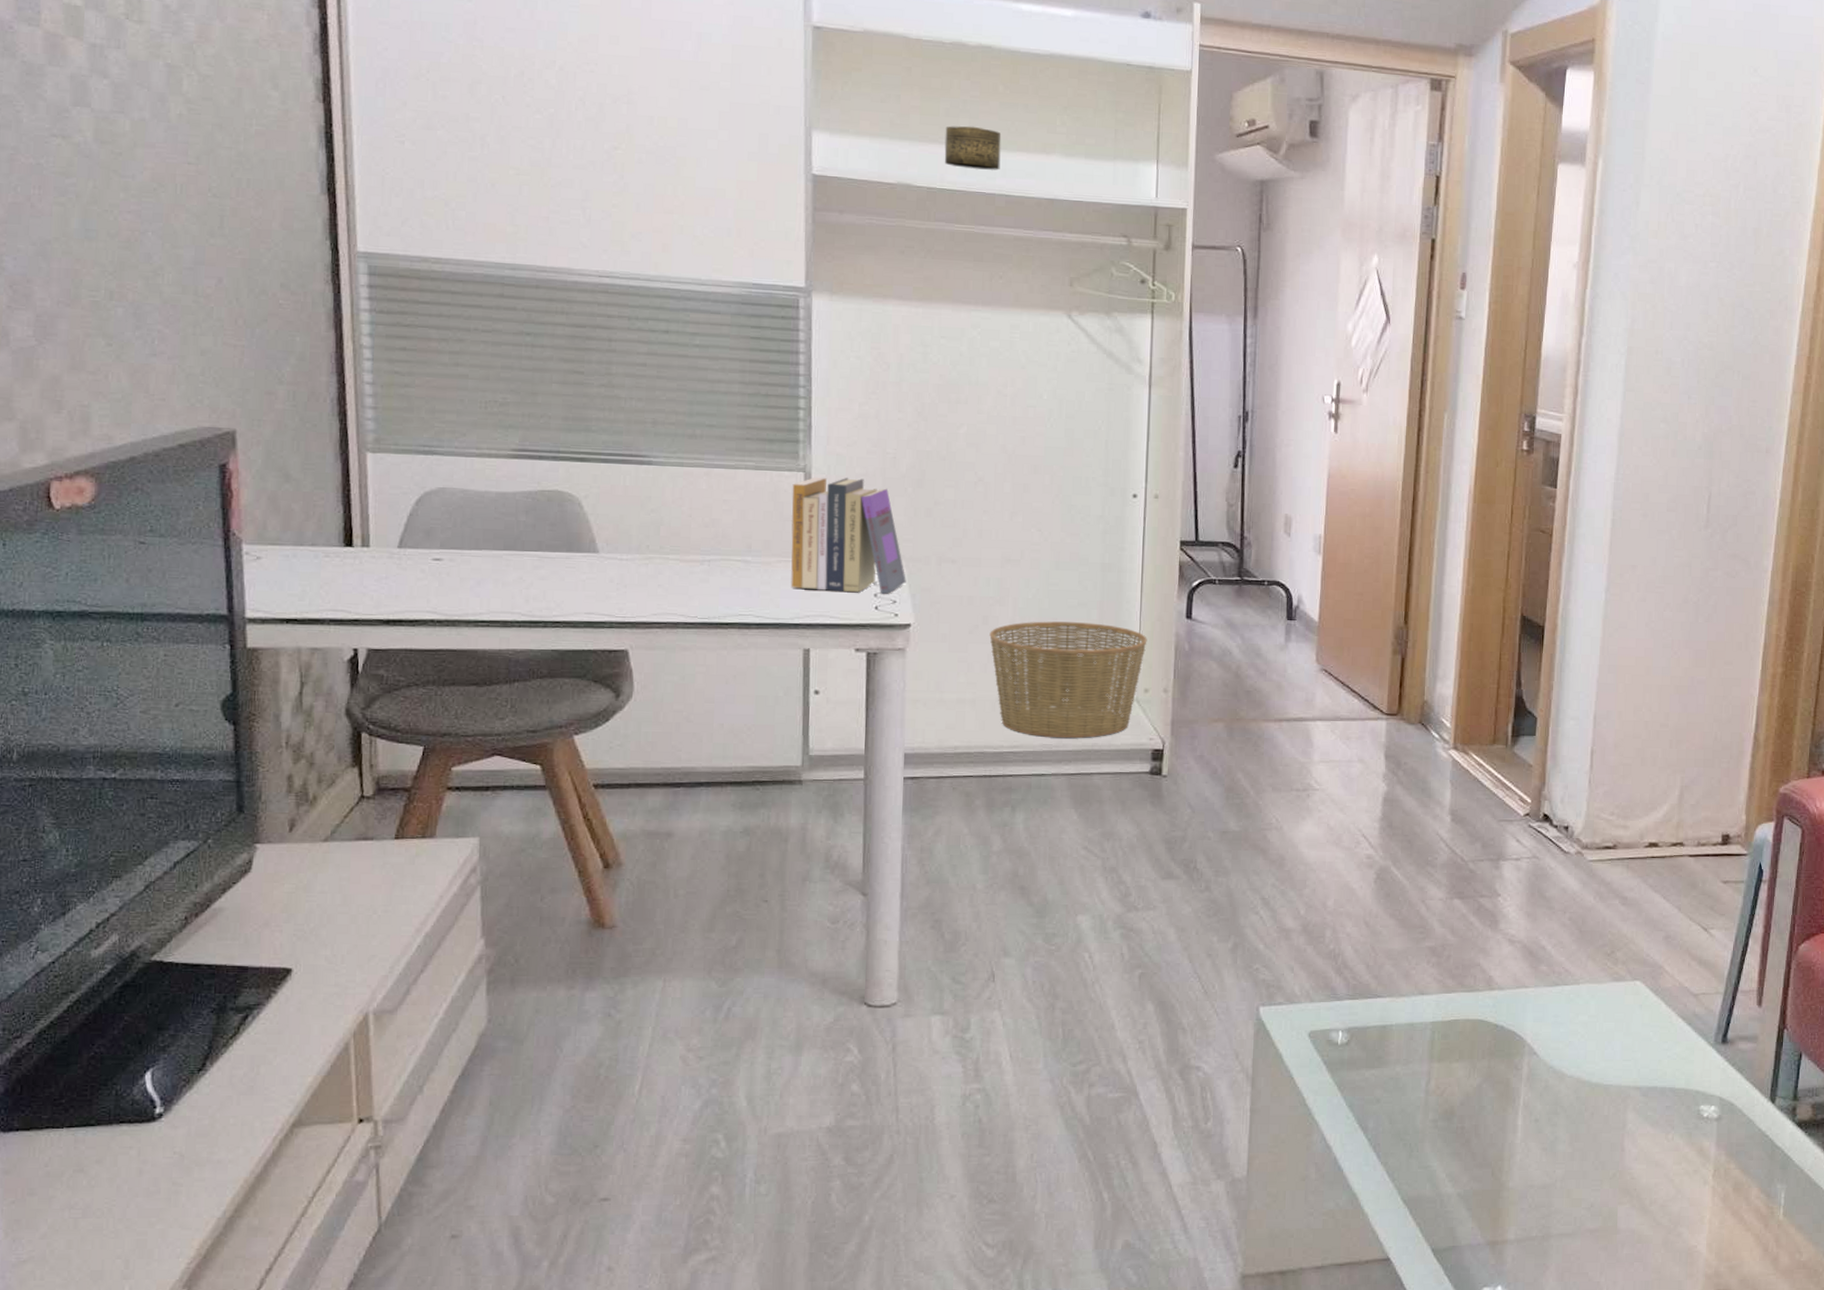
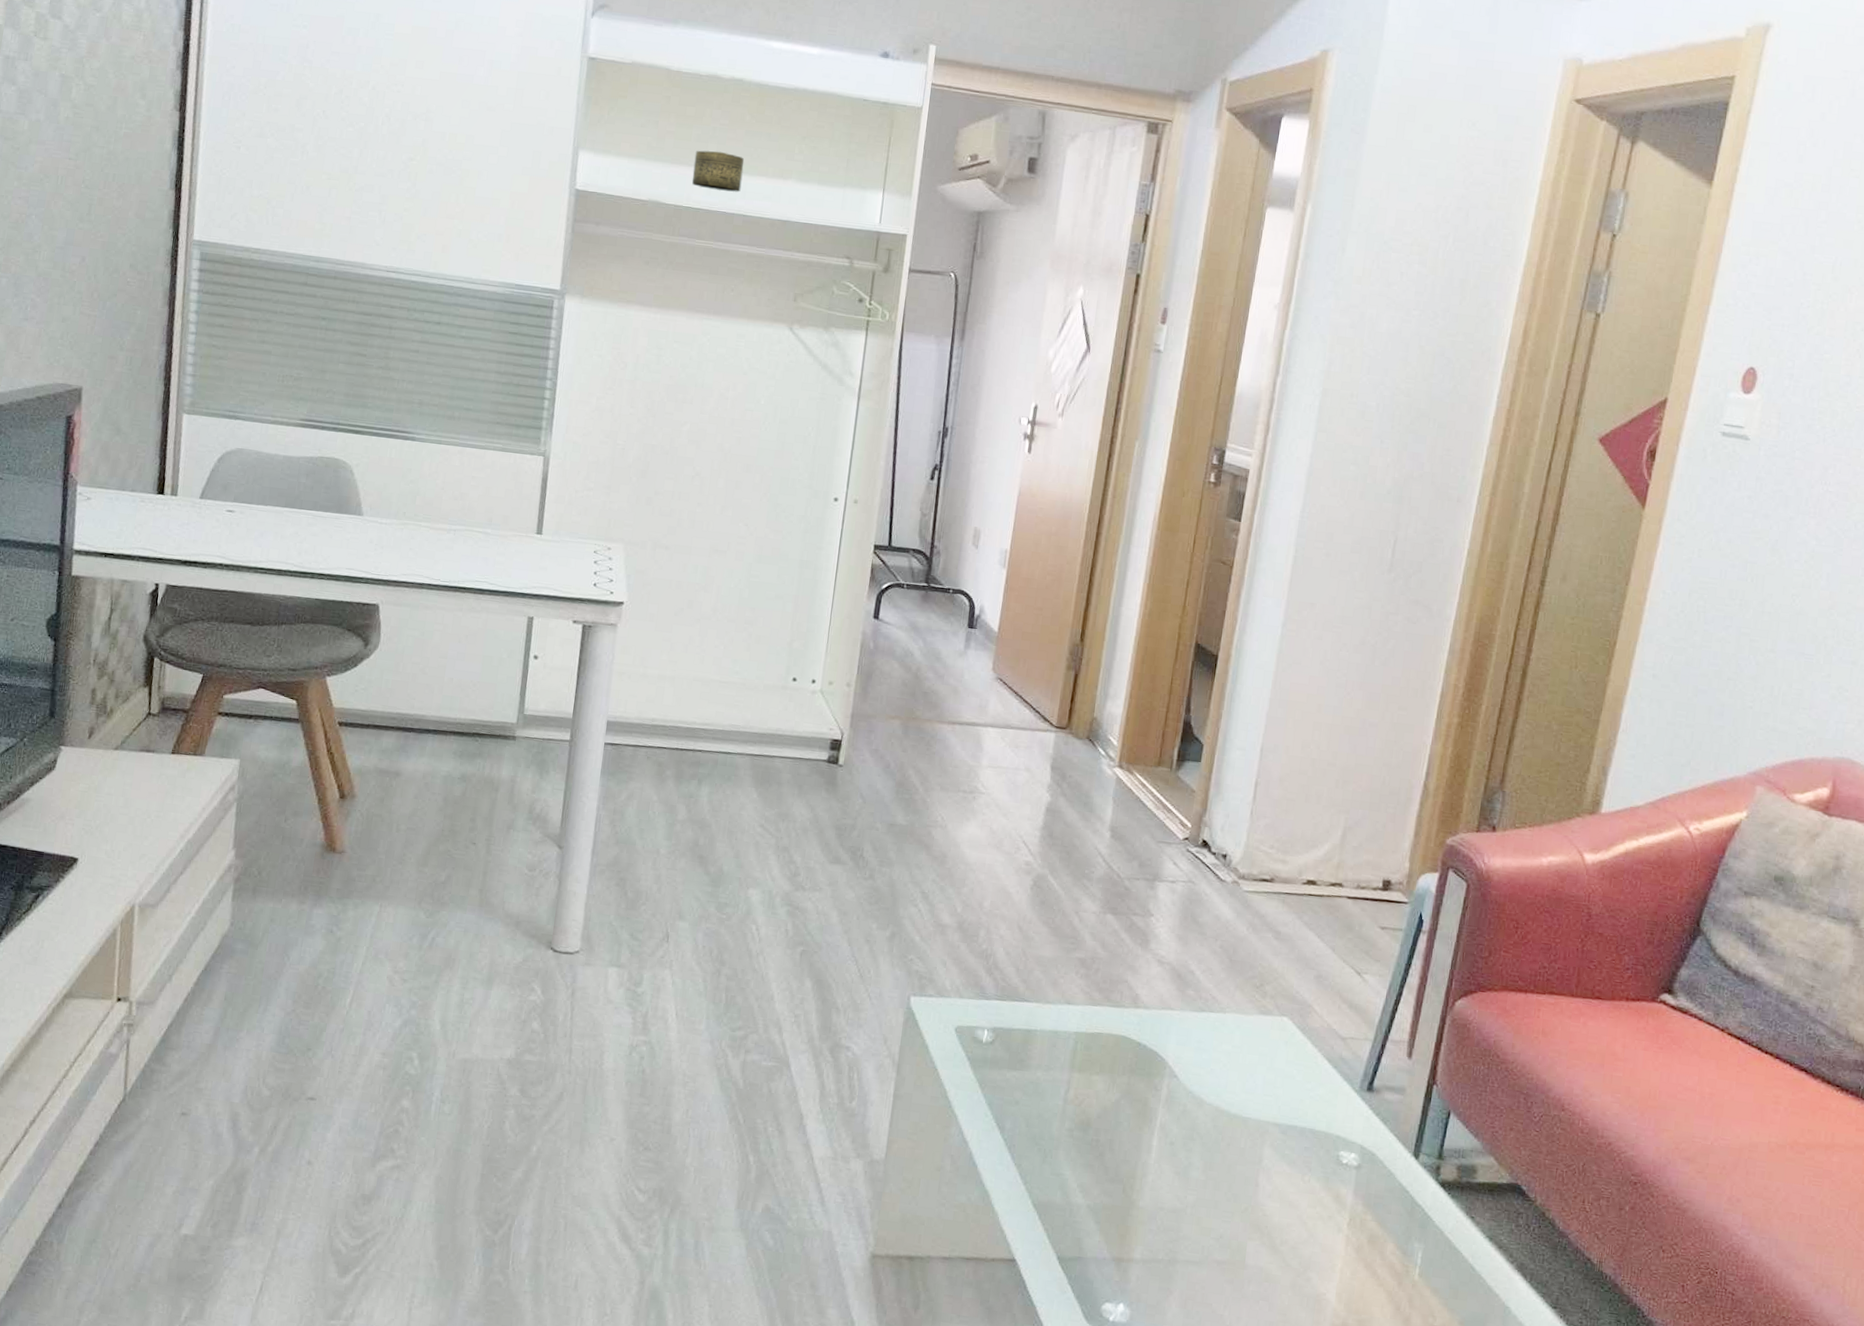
books: present [791,476,906,595] -> none [522,461,624,573]
basket: present [989,621,1147,739] -> none [692,609,836,723]

